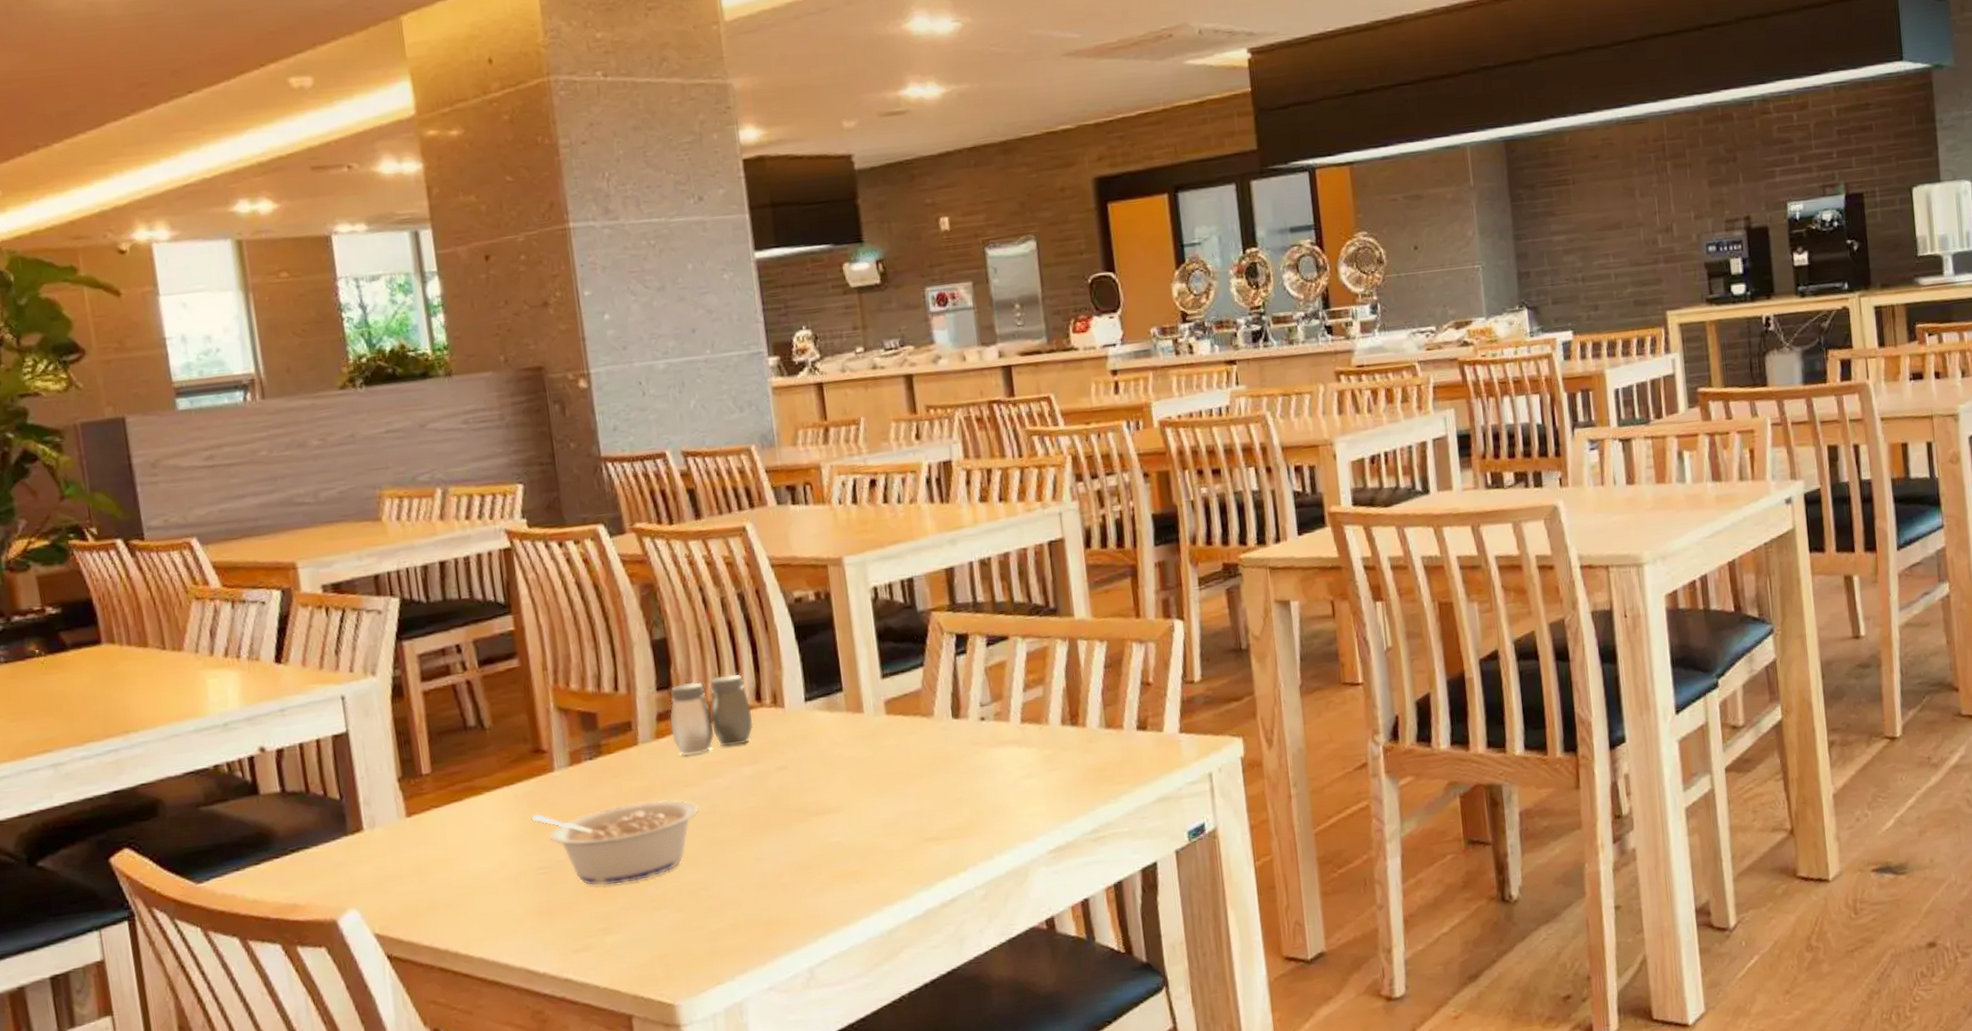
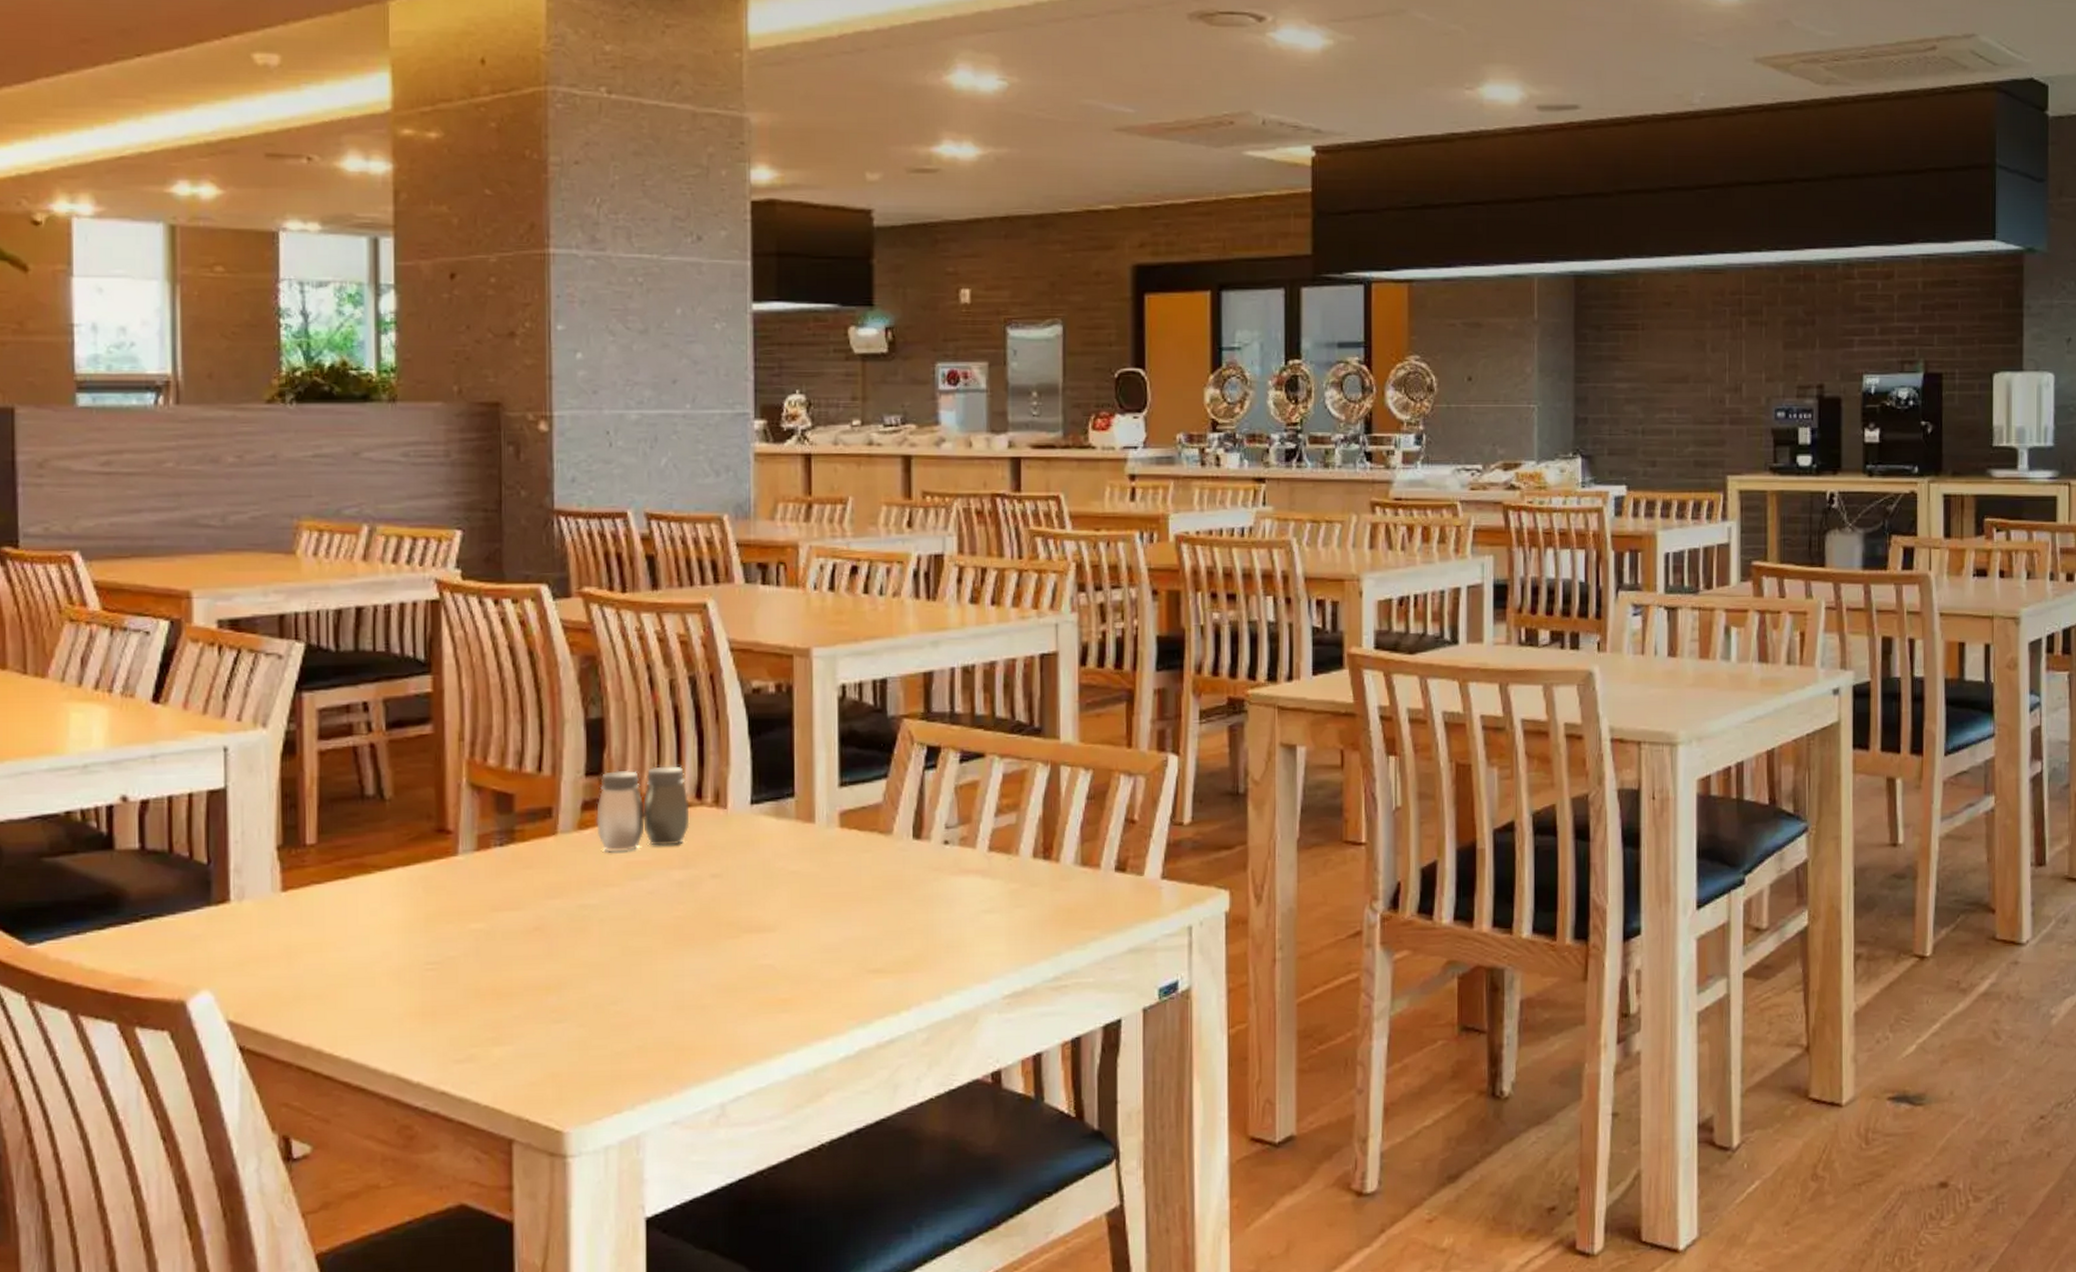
legume: present [531,800,698,886] -> none [425,899,616,990]

